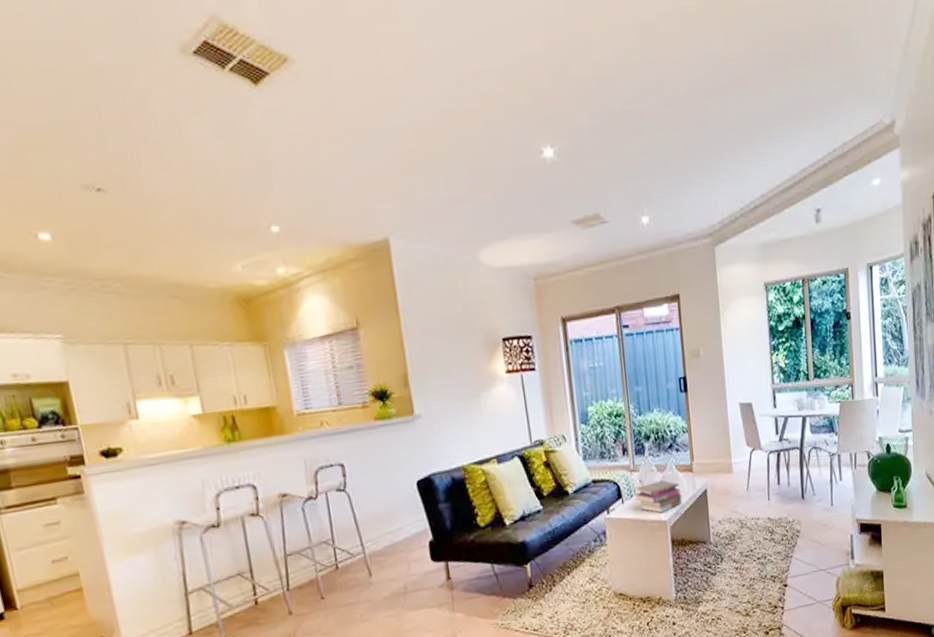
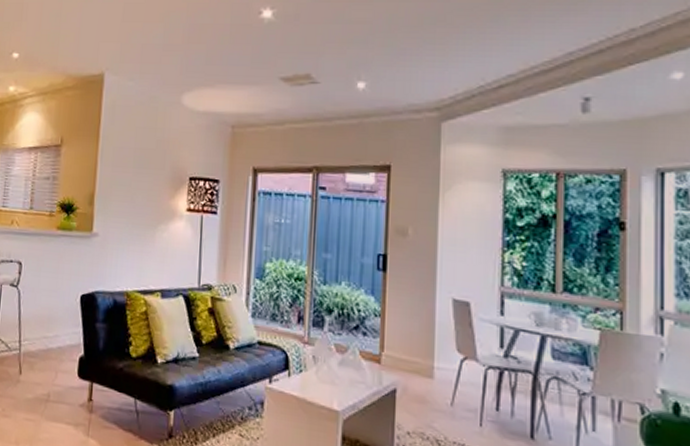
books: present [634,480,682,513] -> none [304,362,363,402]

